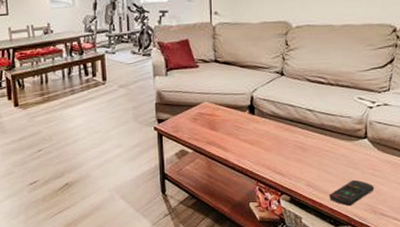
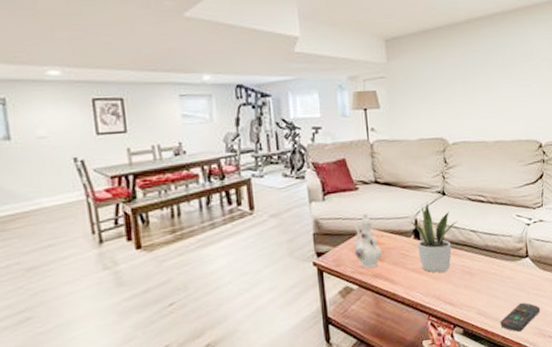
ewer: none [191,87,217,136] -> present [352,212,382,268]
potted plant: none [246,81,294,145] -> present [410,202,458,273]

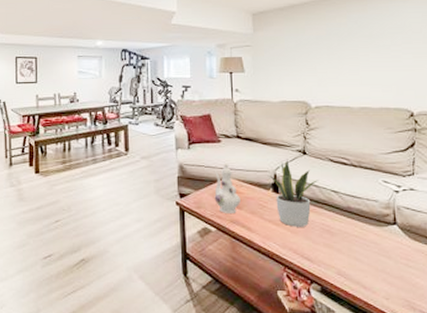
remote control: present [500,302,541,332] -> none [363,270,411,301]

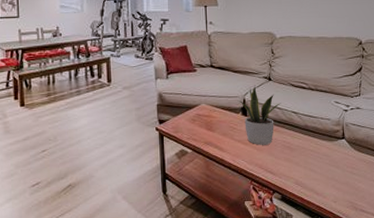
ewer: present [214,163,240,213] -> none [190,90,214,136]

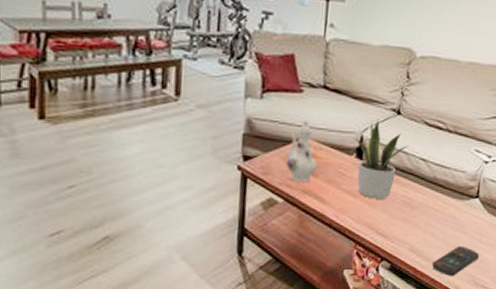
ewer: none [190,90,214,136] -> present [286,119,318,182]
remote control: none [316,177,354,204] -> present [432,245,480,277]

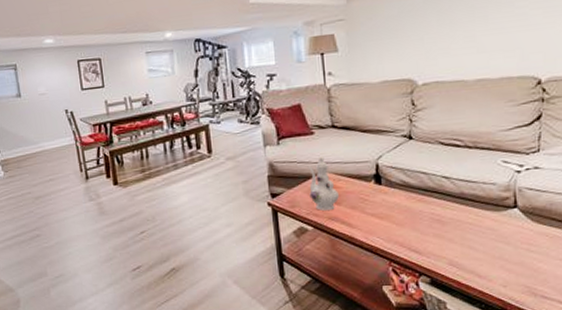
potted plant: present [354,118,408,199] -> none [370,146,426,219]
remote control: present [432,245,480,277] -> none [477,256,532,289]

